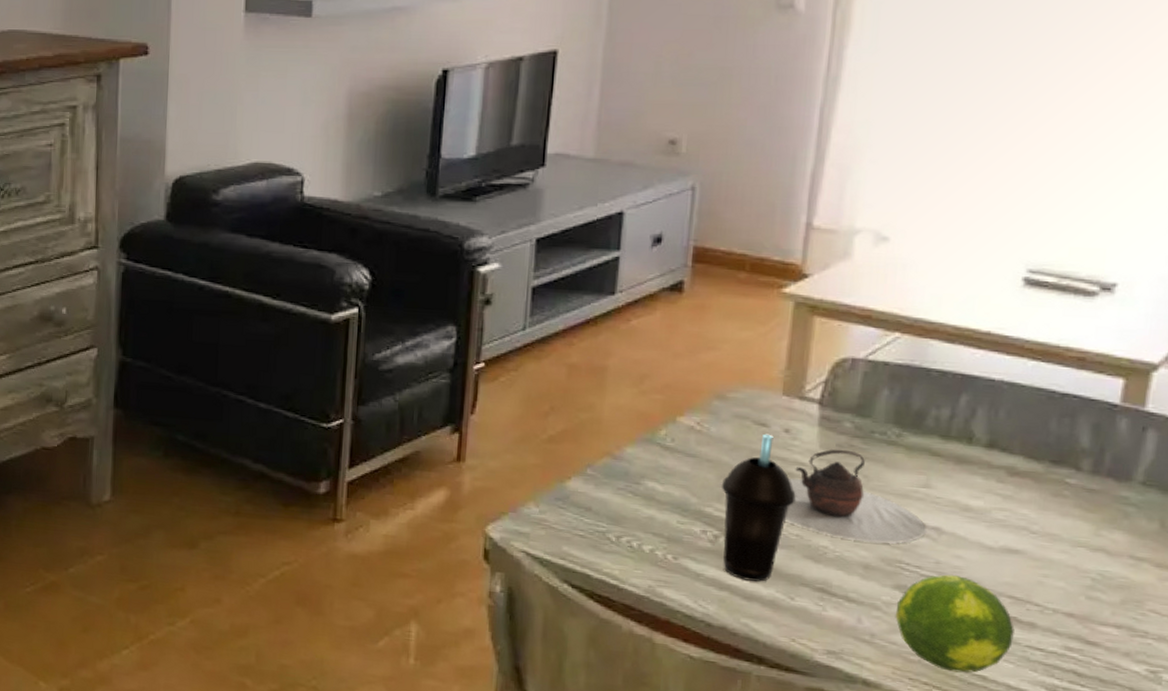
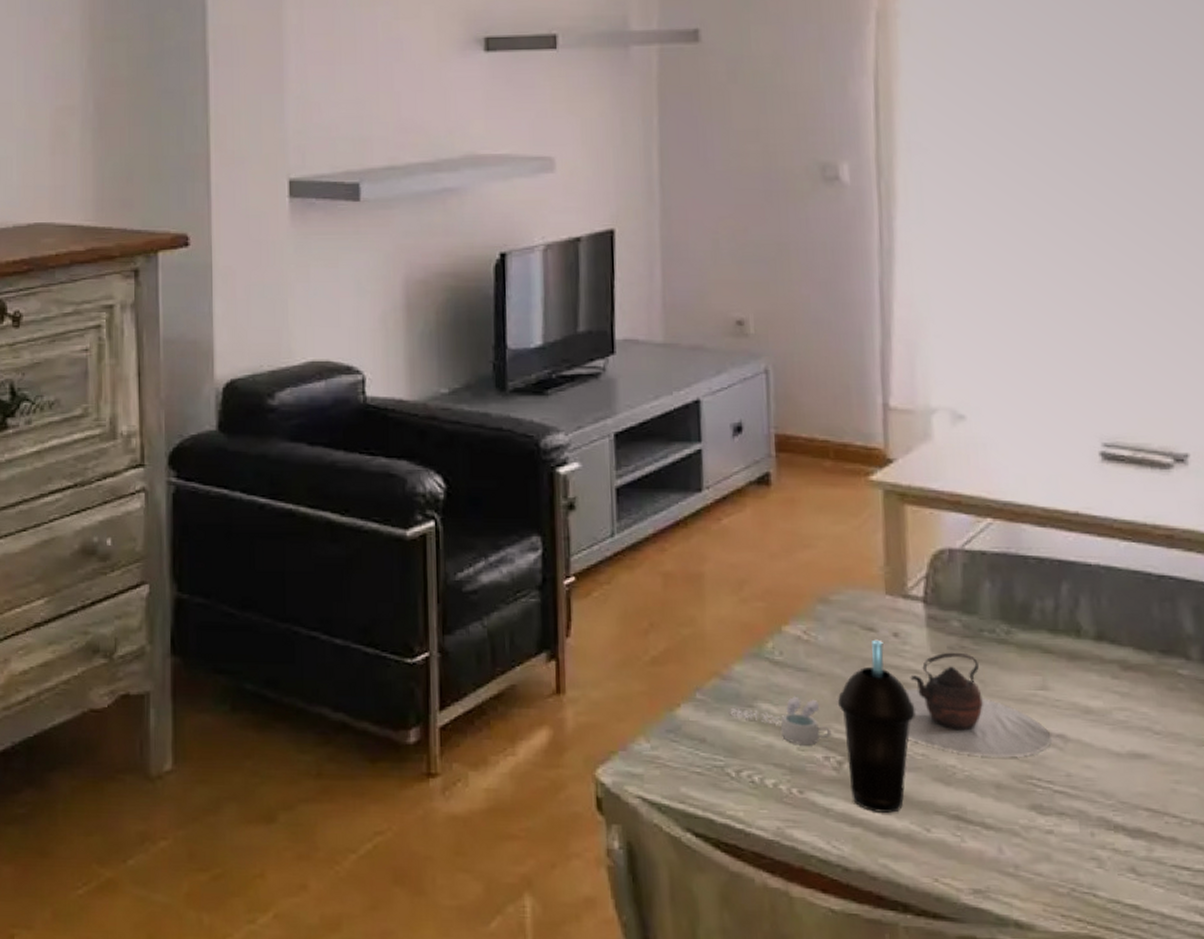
cup: none [617,477,712,520] -> present [730,696,832,746]
fruit: present [895,575,1014,673] -> none [1035,789,1158,903]

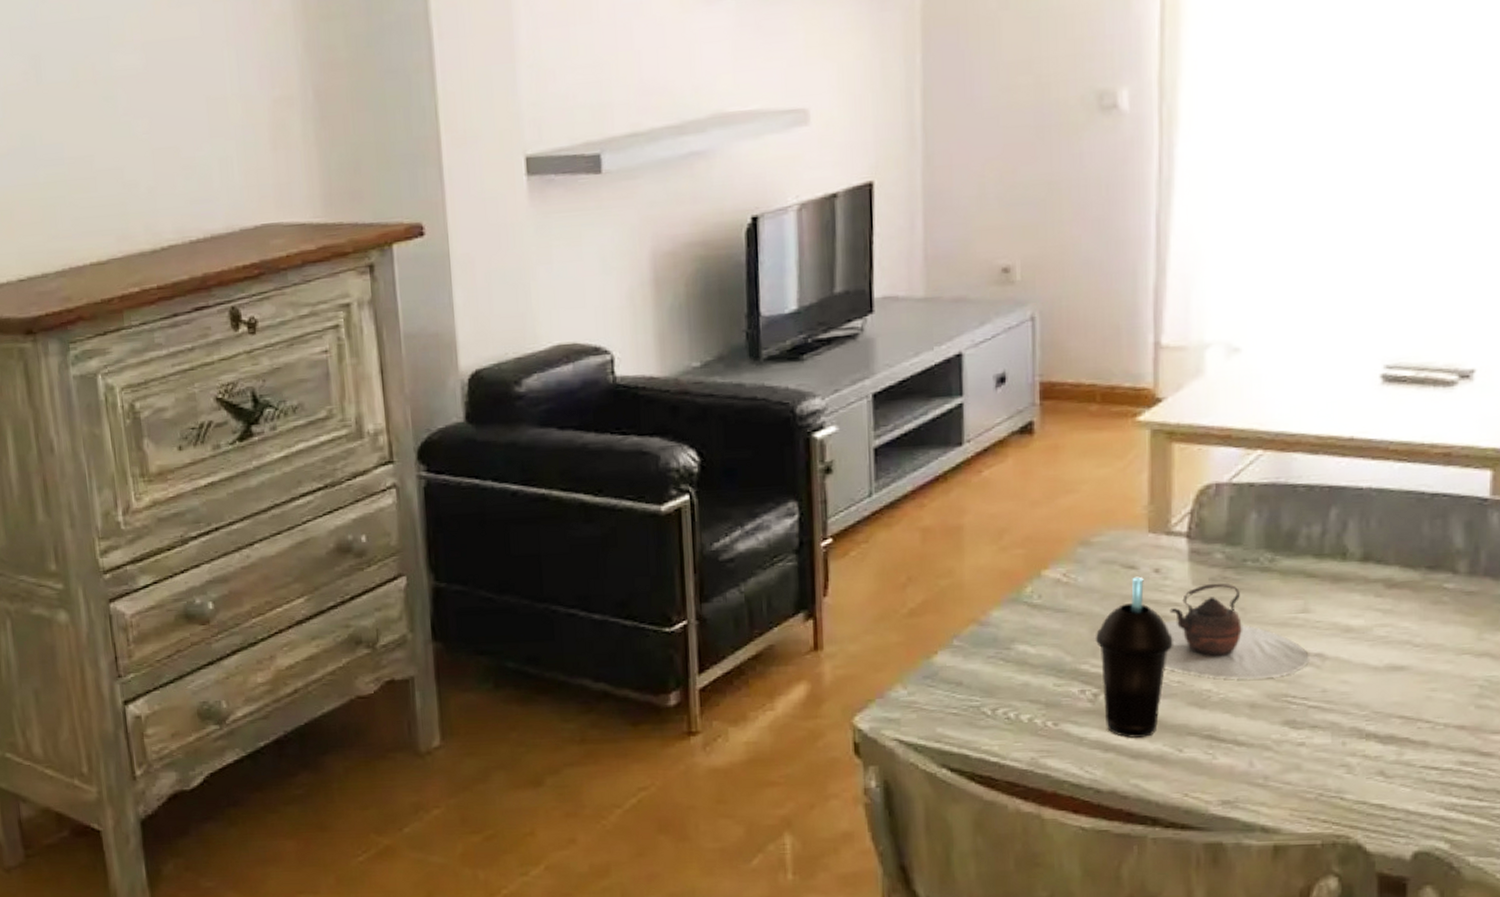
cup: present [730,696,832,746] -> none [987,636,1088,682]

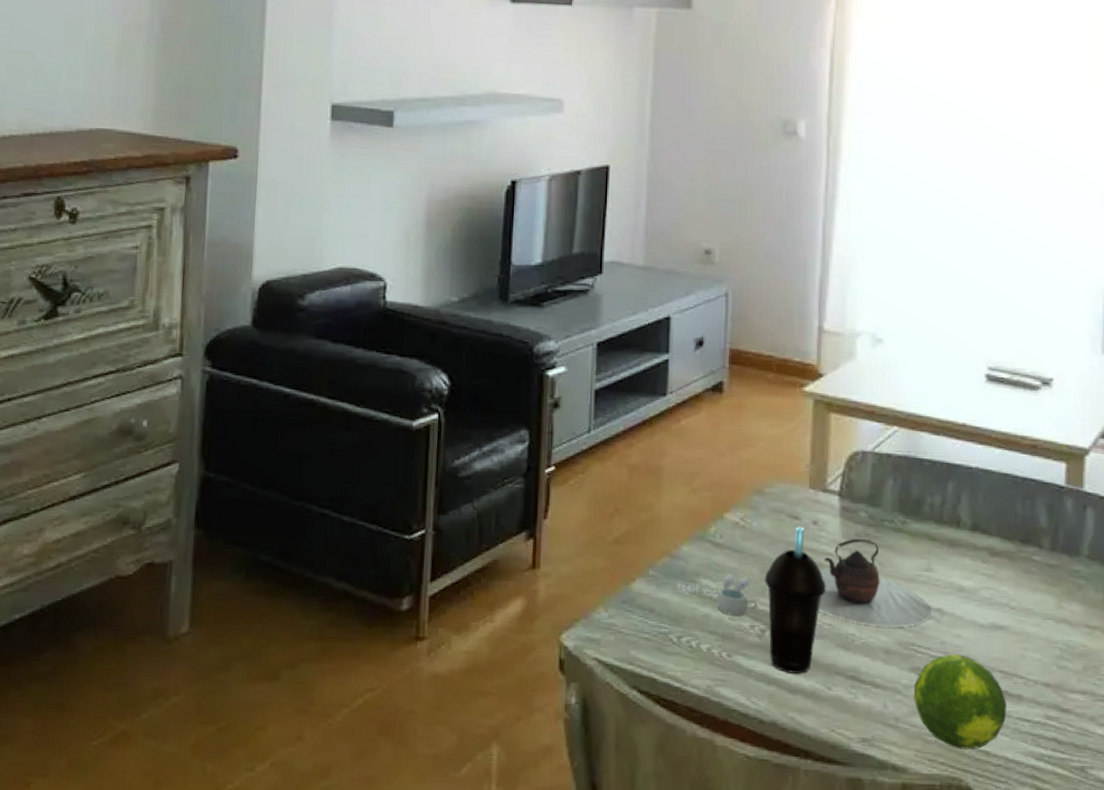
cup: none [987,636,1088,682] -> present [676,573,758,616]
fruit: none [1287,702,1408,805] -> present [913,654,1007,750]

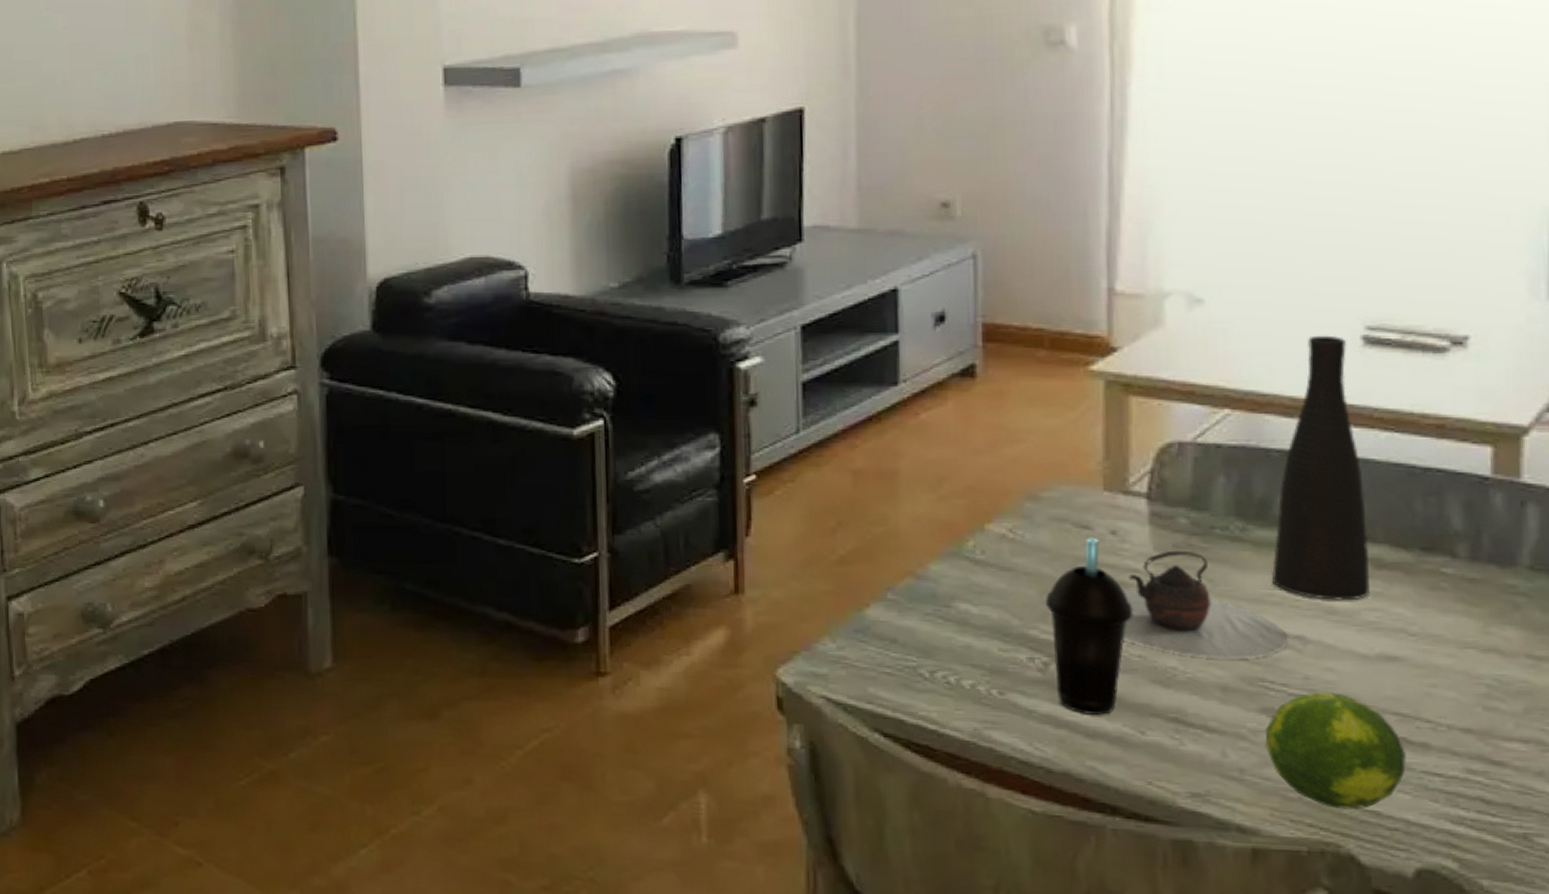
cup: present [676,573,758,616] -> none [924,596,1038,647]
vase: none [922,372,986,581] -> present [1272,335,1370,601]

